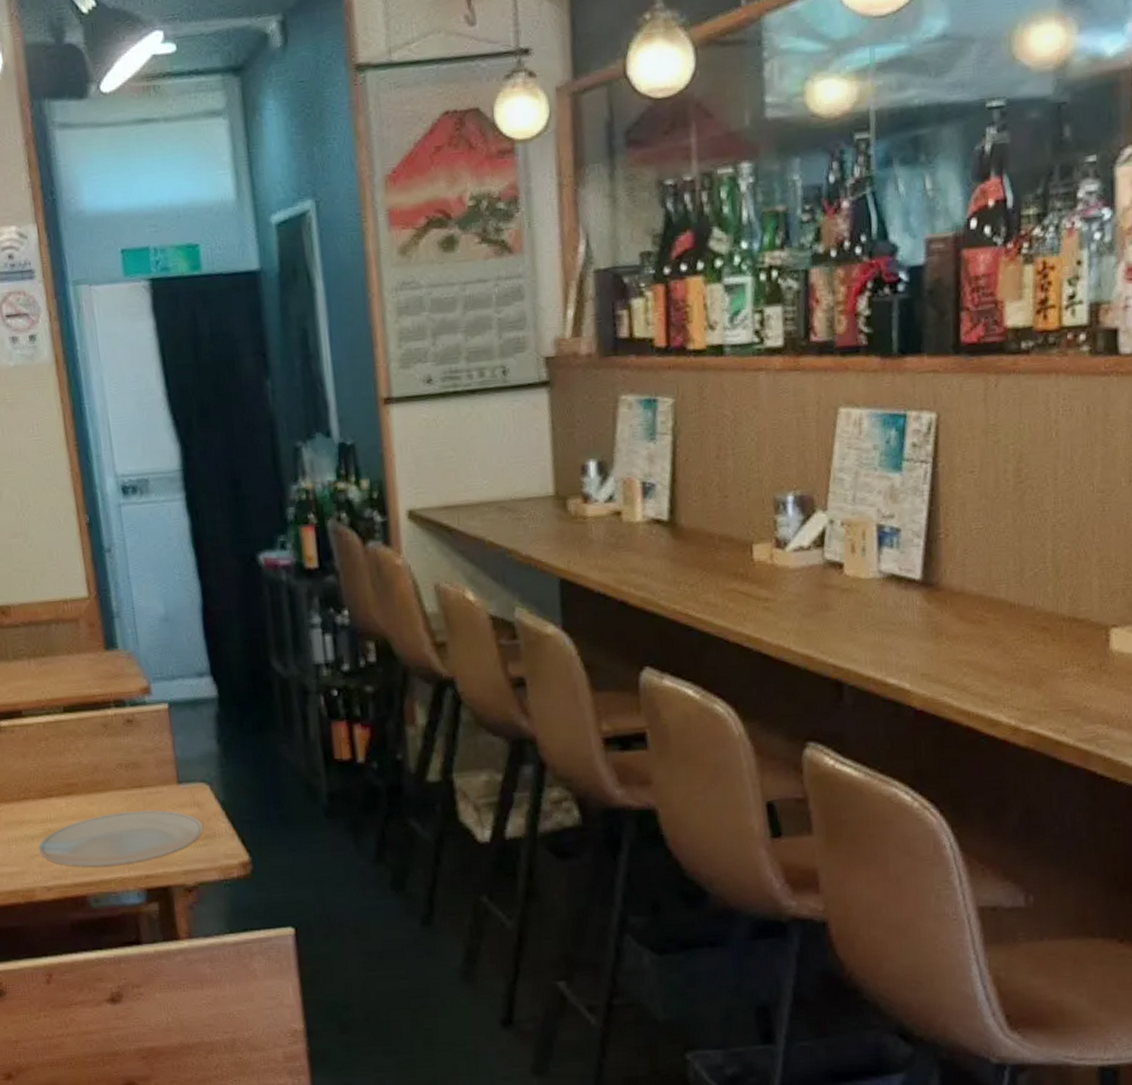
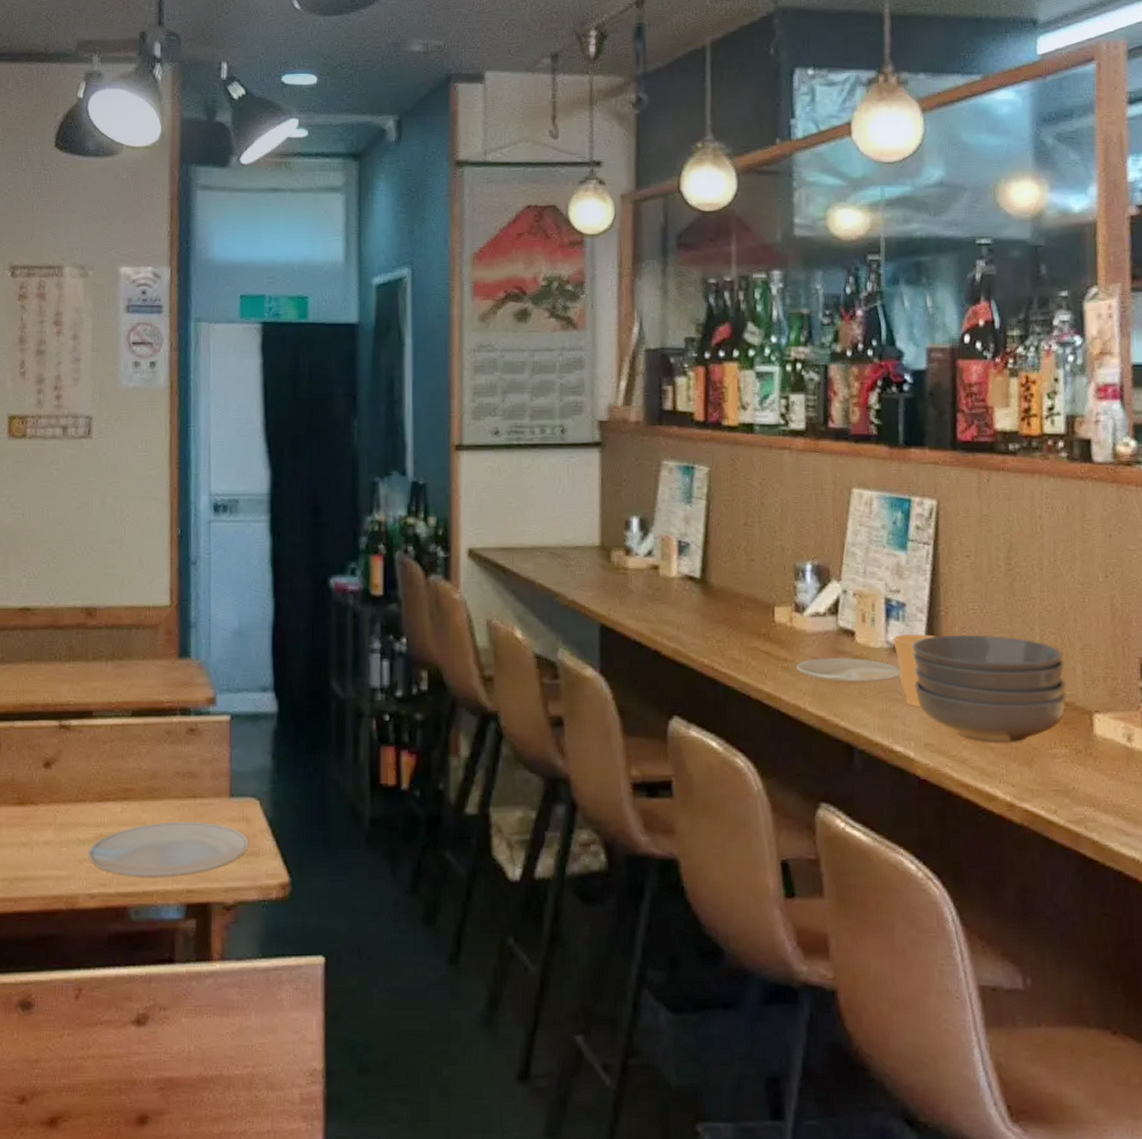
plate: none [777,591,895,620] -> present [795,658,901,684]
cup: none [886,560,935,637] -> present [893,634,936,706]
bowl: none [907,555,1080,667] -> present [911,634,1067,742]

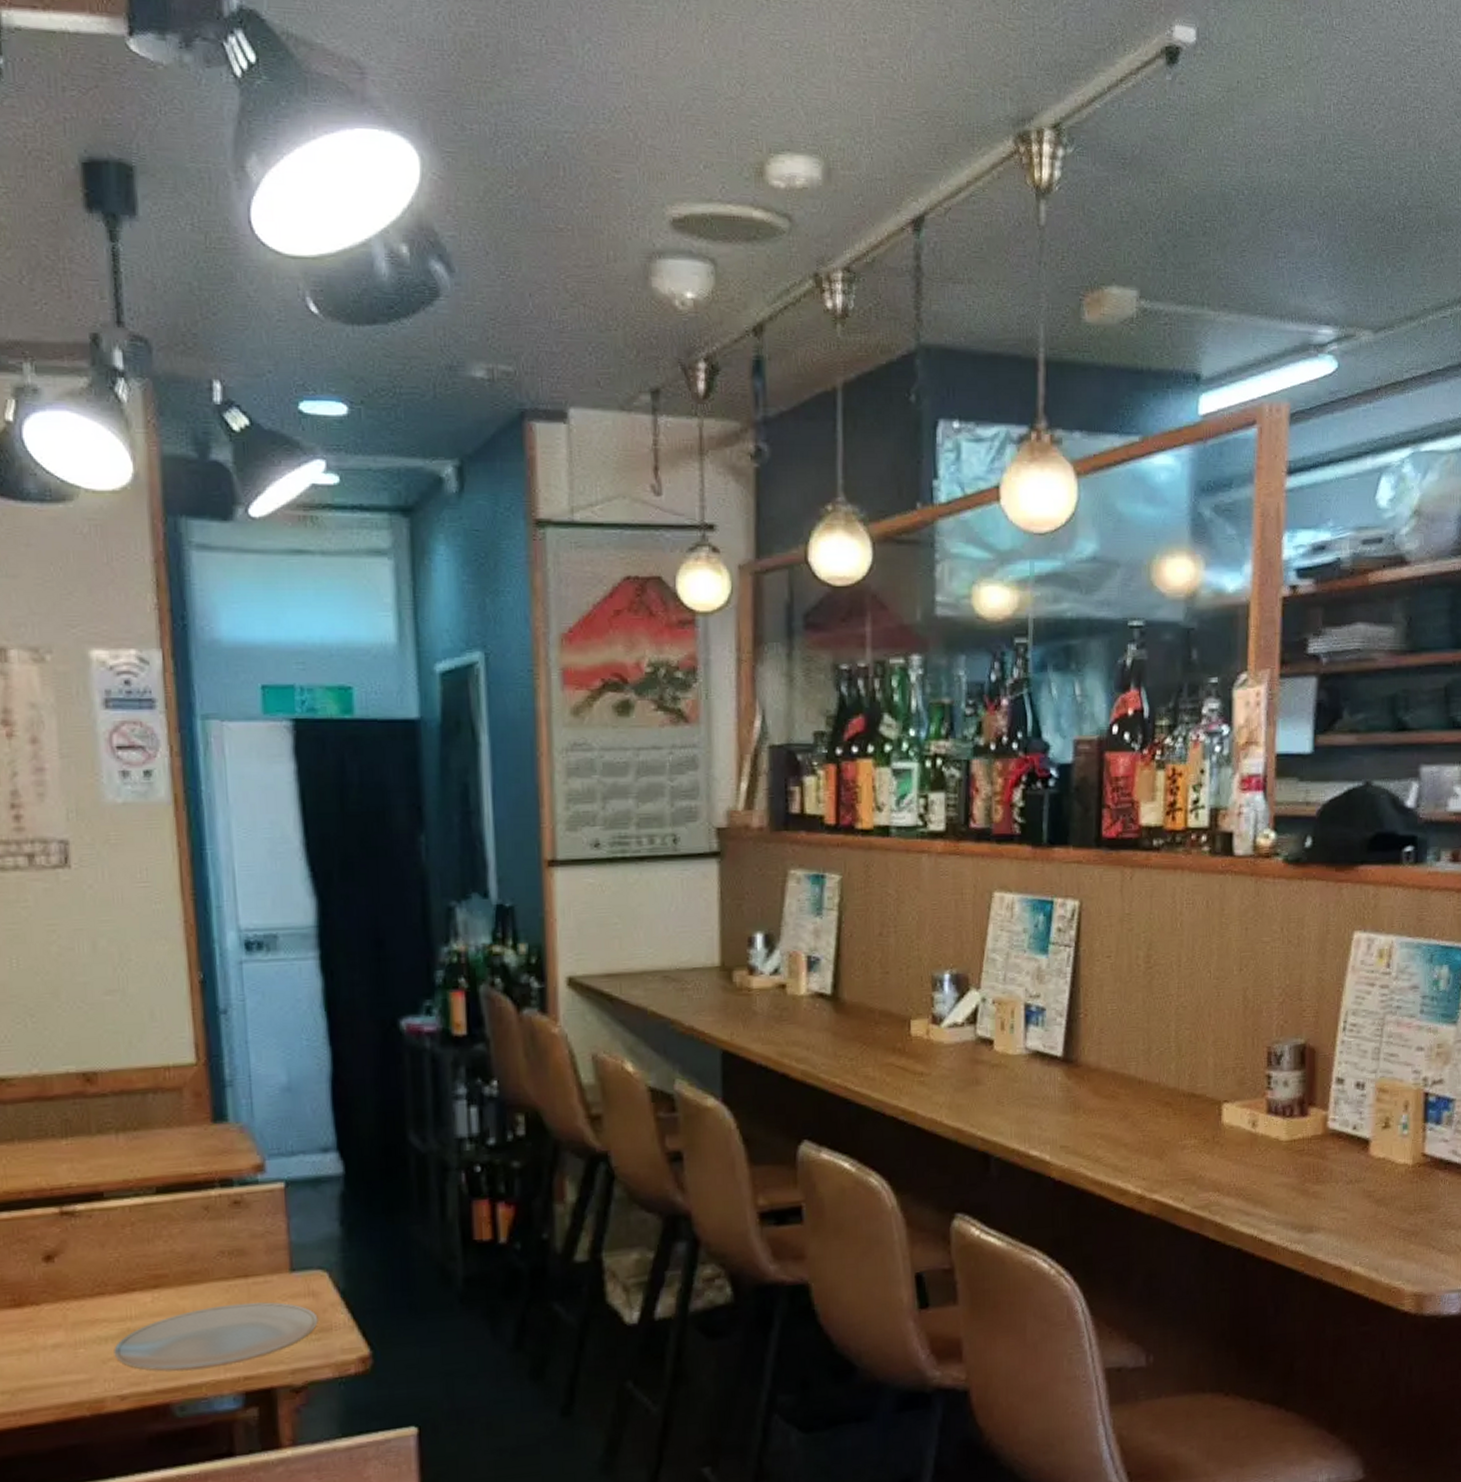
plate: present [795,658,901,684] -> none [932,1066,1039,1094]
cup: present [893,634,936,706] -> none [1032,1038,1075,1111]
bowl: present [911,634,1067,742] -> none [1050,1035,1198,1139]

